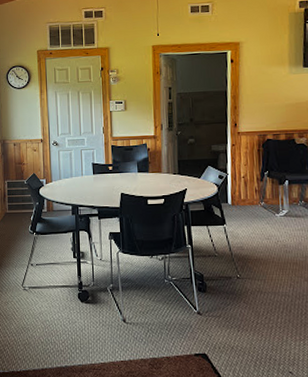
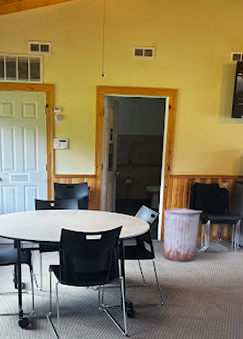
trash can: none [233,167,278,229] -> present [163,207,203,262]

